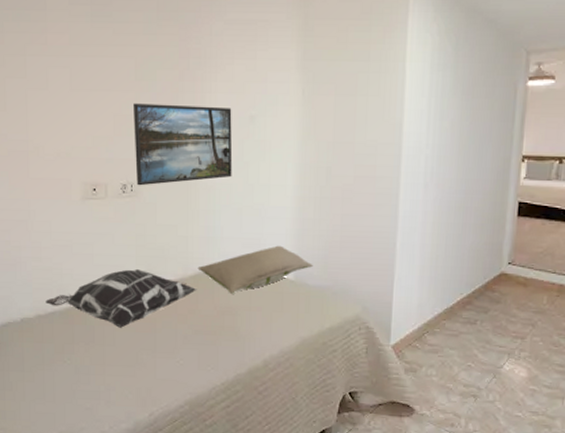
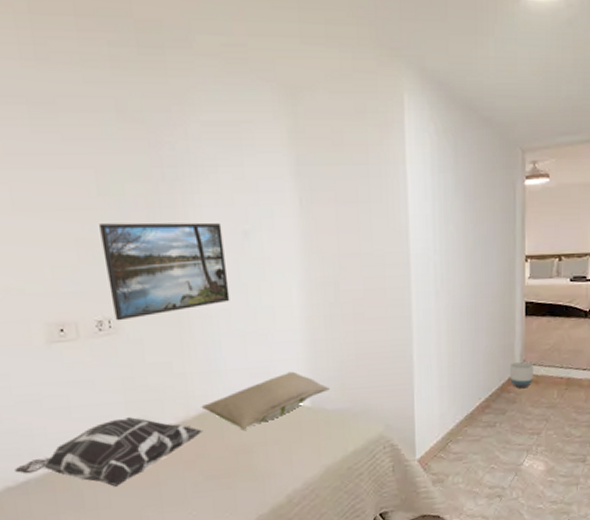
planter: none [495,261,522,290] -> present [509,361,533,389]

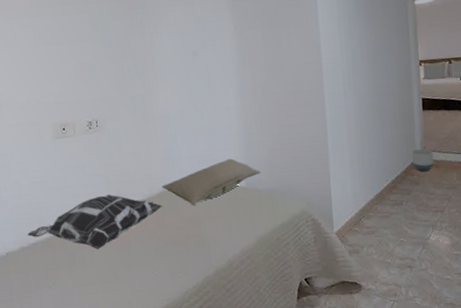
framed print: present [99,222,230,321] -> none [92,46,183,122]

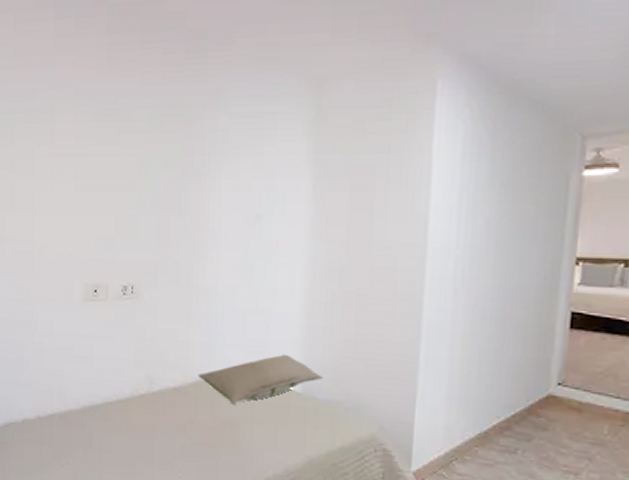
decorative pillow: present [27,194,163,249] -> none [46,374,197,435]
planter: present [411,148,434,172] -> none [540,381,576,416]

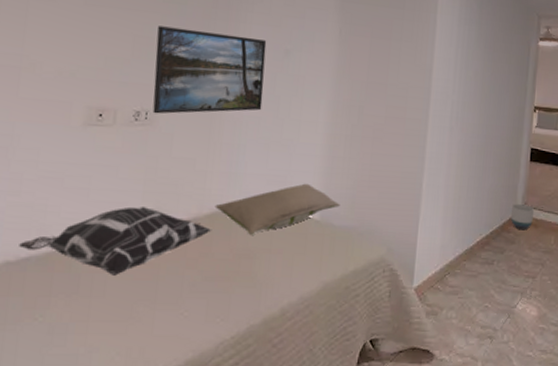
decorative pillow: none [46,374,197,435] -> present [19,206,212,276]
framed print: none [135,203,237,288] -> present [152,26,267,114]
planter: none [540,381,576,416] -> present [510,203,534,231]

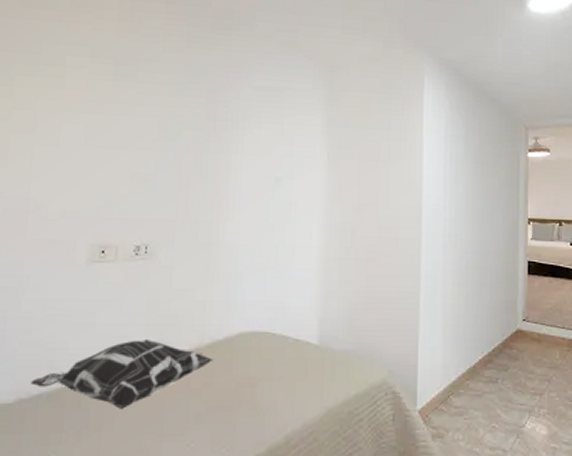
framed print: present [152,26,267,114] -> none [152,162,258,248]
pillow: present [215,183,340,235] -> none [215,308,338,363]
planter: present [510,203,534,231] -> none [512,318,535,346]

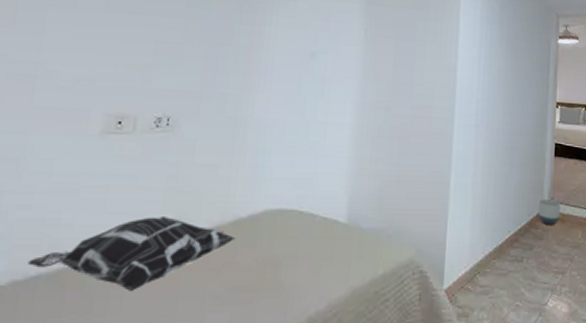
planter: none [512,318,535,346] -> present [538,198,560,226]

